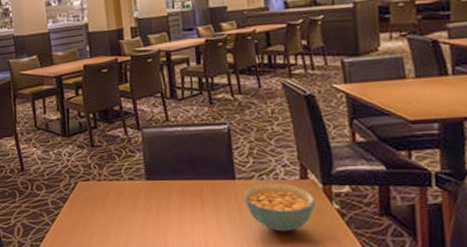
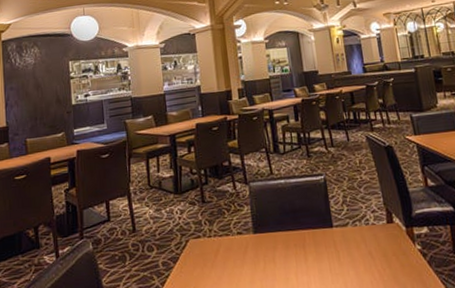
cereal bowl: present [243,183,316,232] -> none [340,228,401,277]

